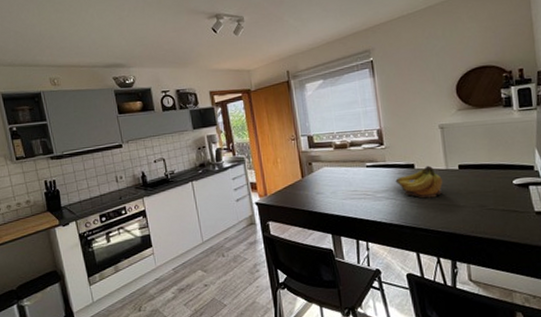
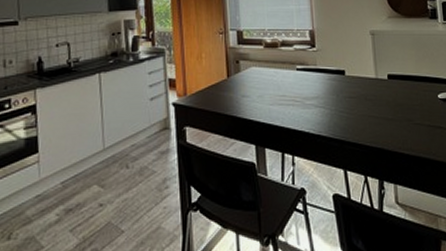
fruit: present [395,165,443,199] -> none [325,73,372,109]

